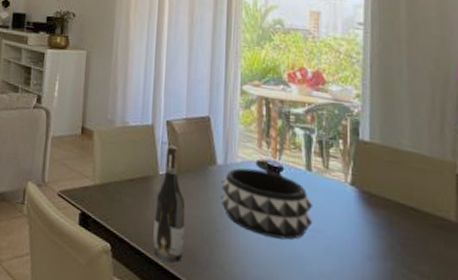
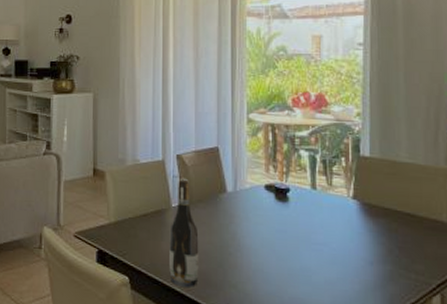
decorative bowl: present [220,168,313,240] -> none [232,193,319,255]

